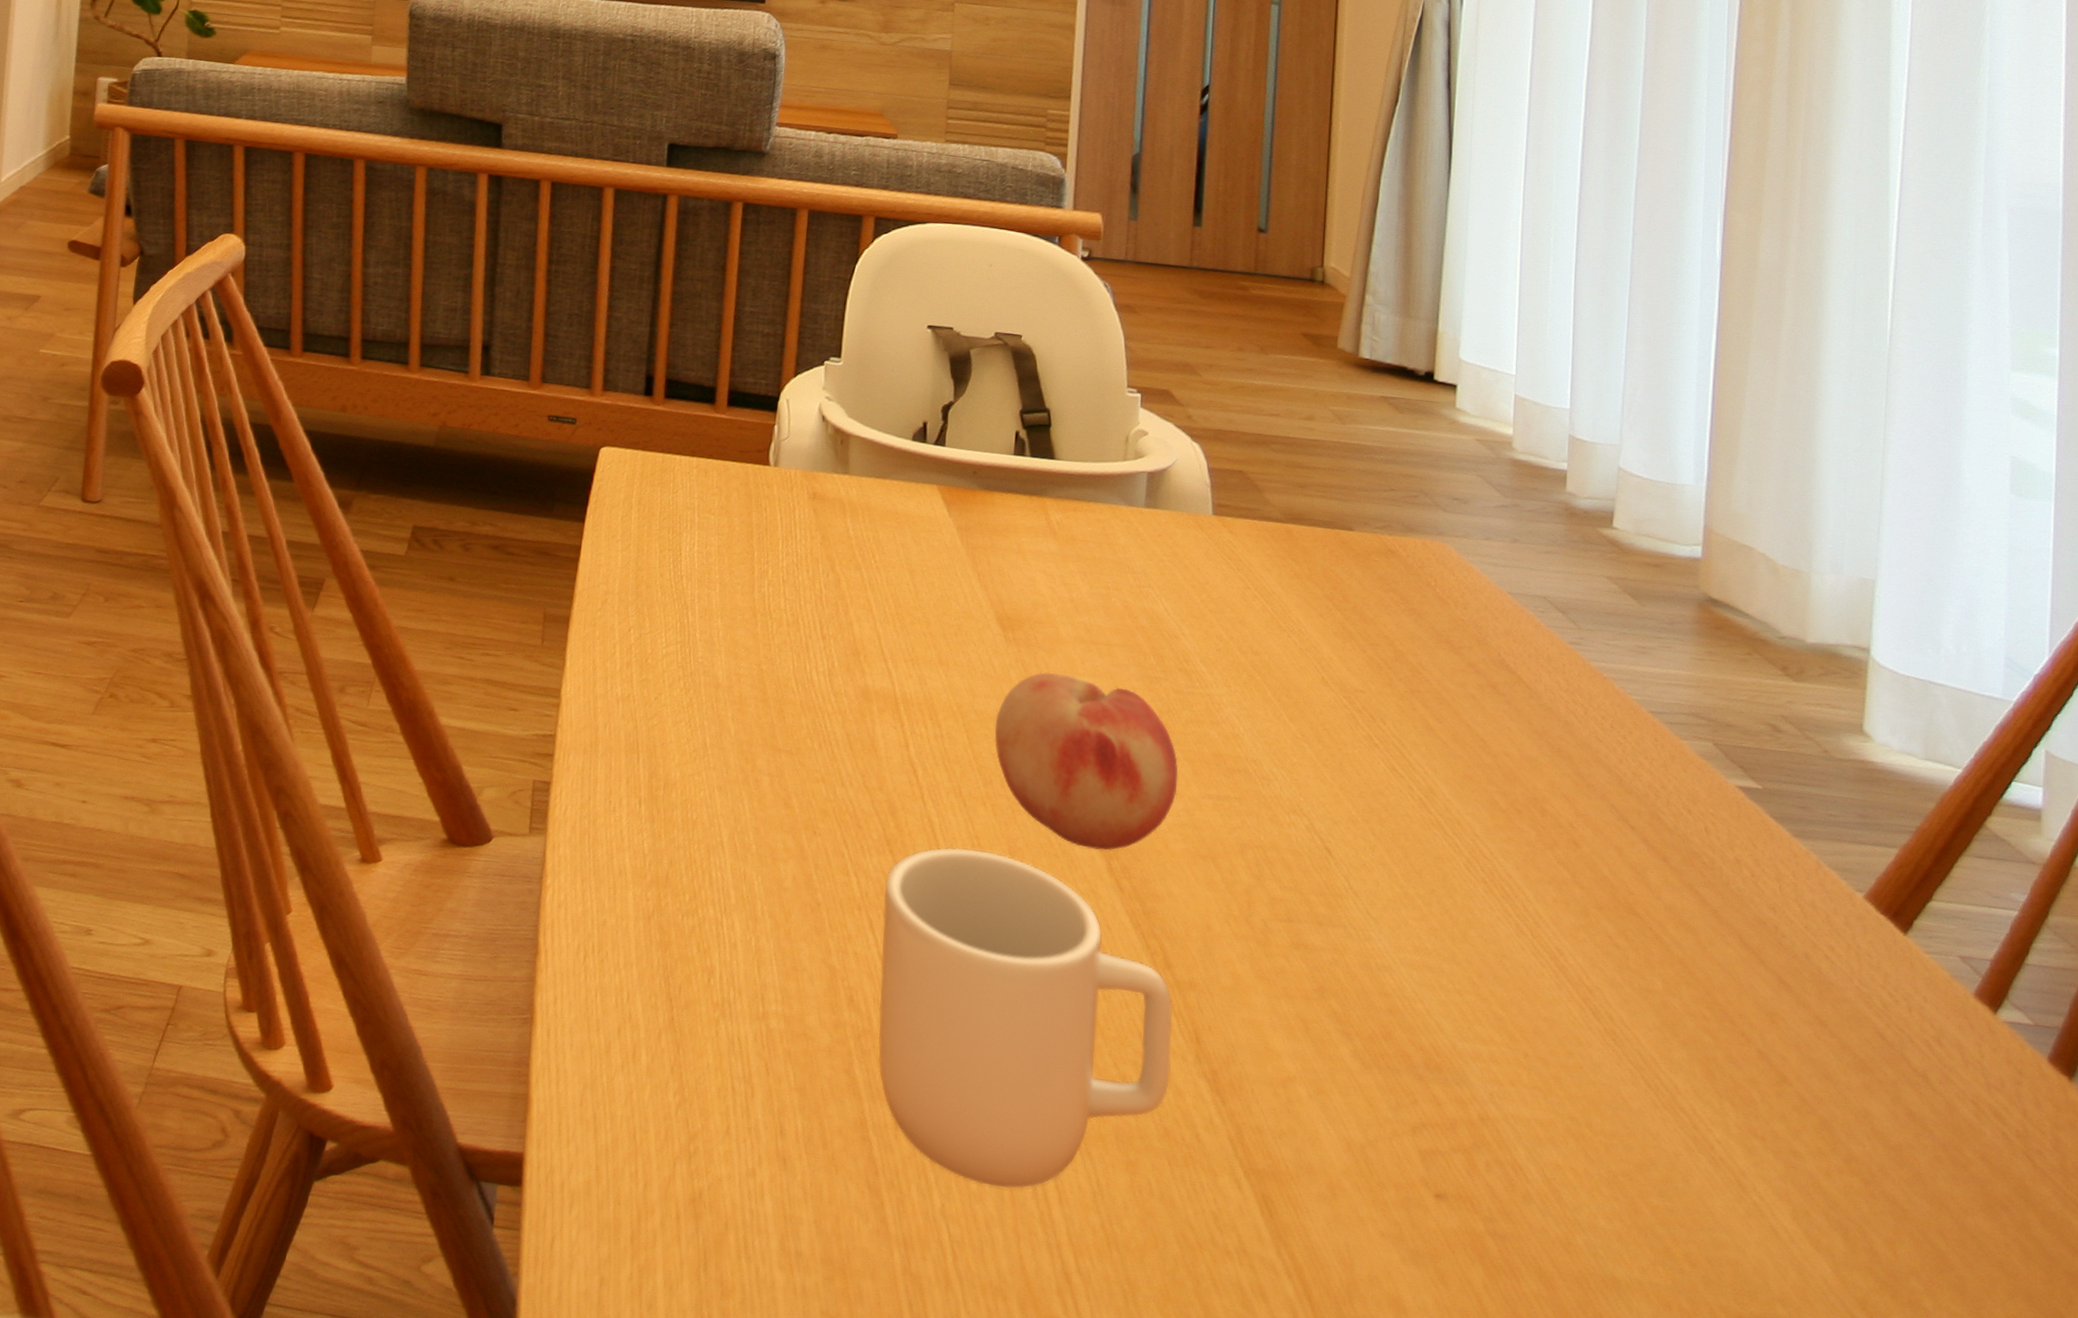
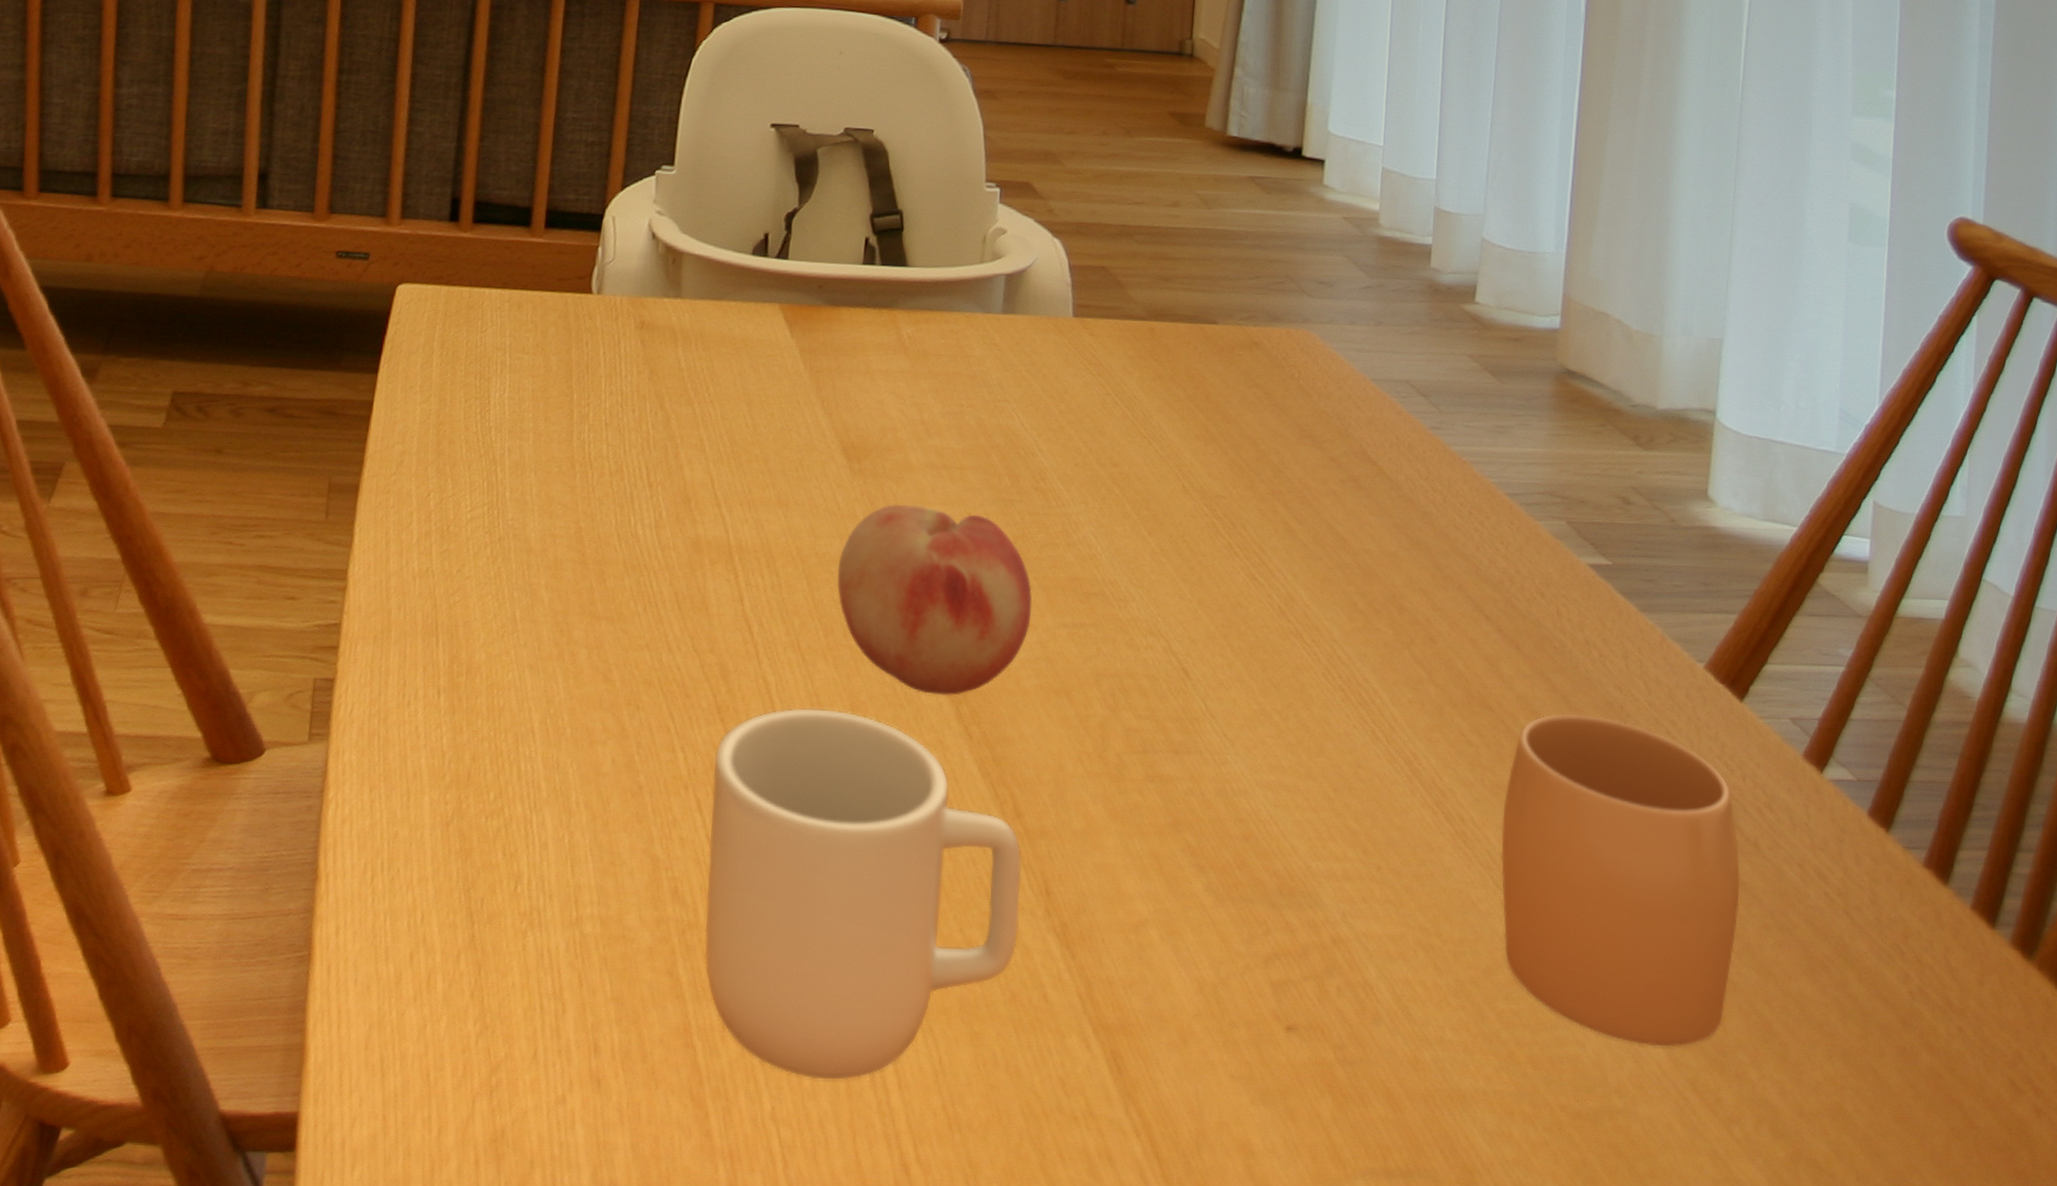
mug: none [1651,926,1909,1266] -> present [1500,713,1741,1047]

